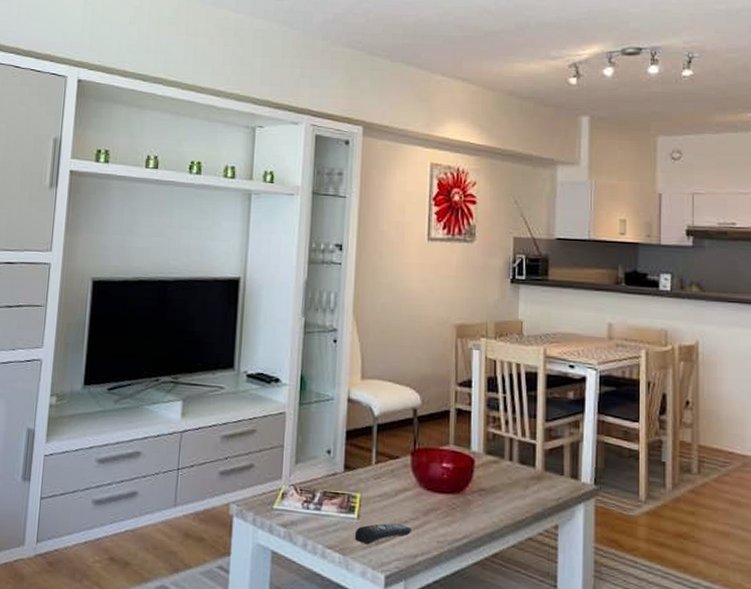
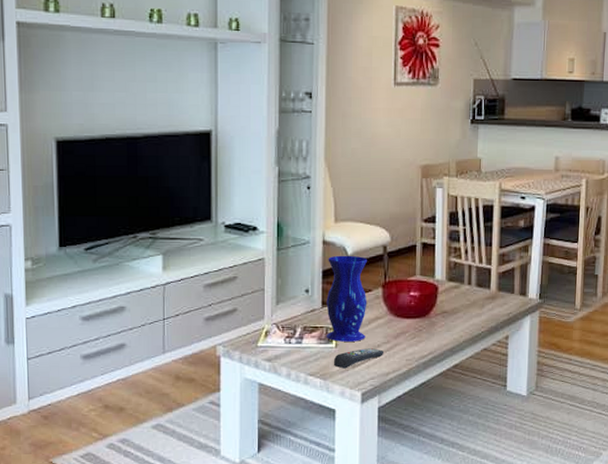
vase: none [347,415,395,514] -> present [326,255,367,342]

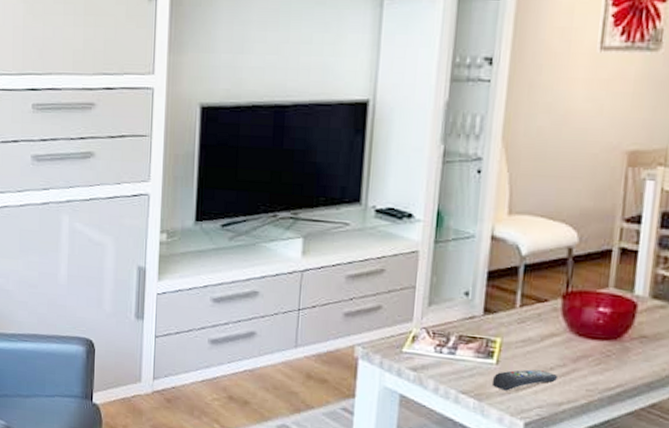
vase: present [326,255,367,342] -> none [486,254,545,360]

